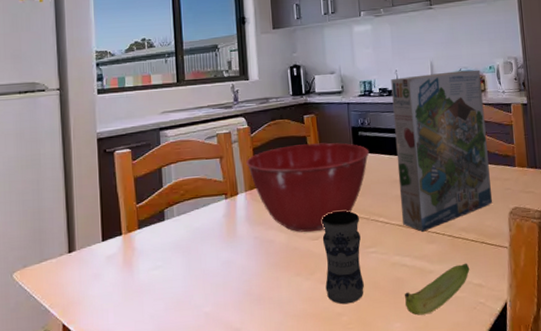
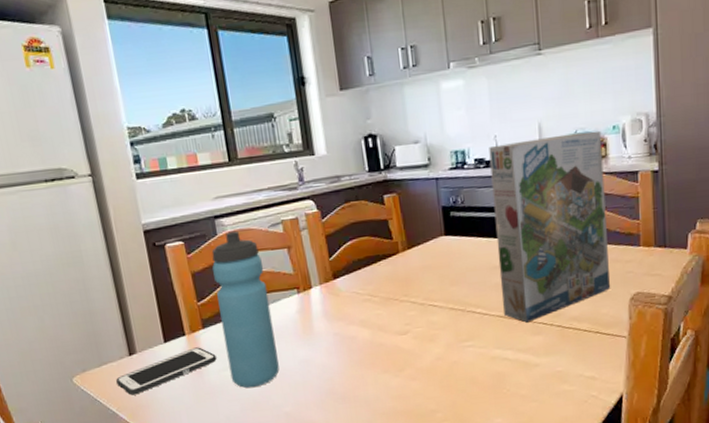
cell phone: none [53,246,148,292] -> present [116,347,217,396]
water bottle: none [153,141,203,288] -> present [211,230,279,388]
mixing bowl: present [246,142,370,233] -> none [318,225,464,327]
jar: present [321,211,364,305] -> none [409,302,460,401]
banana: present [404,263,470,316] -> none [505,354,581,411]

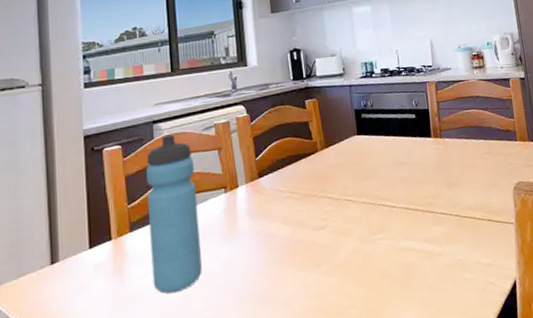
cell phone: present [116,347,217,396] -> none [33,251,141,309]
cereal box: present [489,131,610,323] -> none [392,46,496,214]

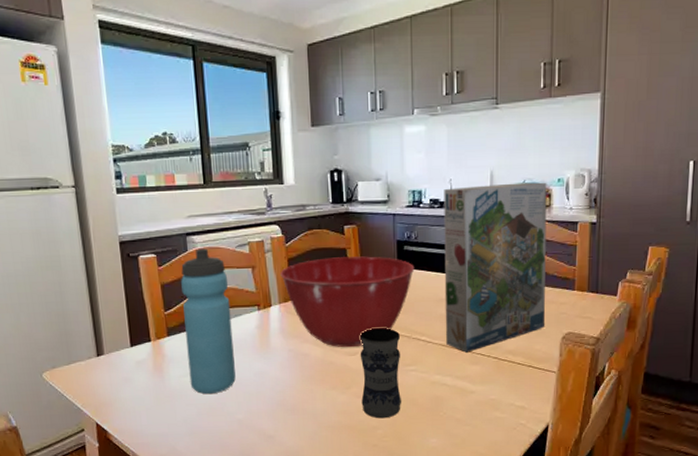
mixing bowl: none [246,126,374,223] -> present [280,256,415,348]
jar: none [326,197,373,297] -> present [359,328,401,419]
cereal box: none [392,46,496,214] -> present [444,182,547,353]

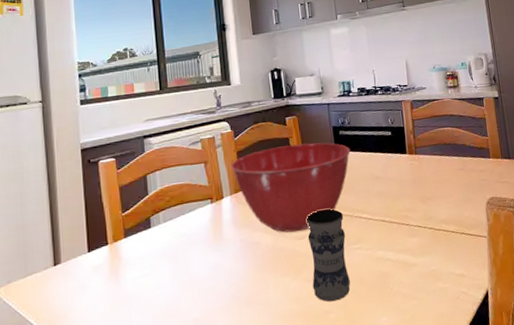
water bottle: present [181,248,236,395] -> none [138,148,191,295]
cereal box: present [444,182,547,353] -> none [368,66,470,226]

